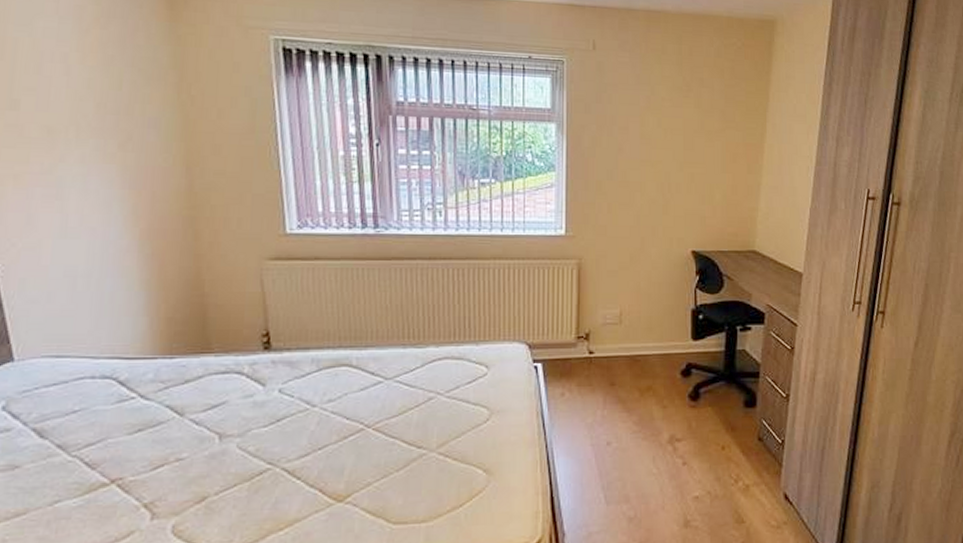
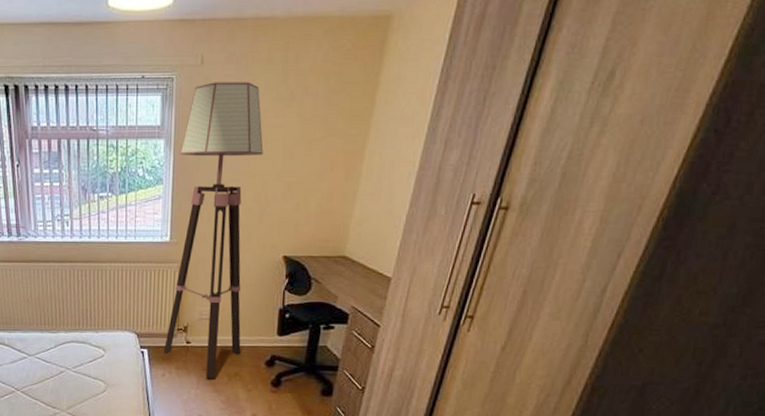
floor lamp: none [561,68,663,395] -> present [163,82,264,378]

